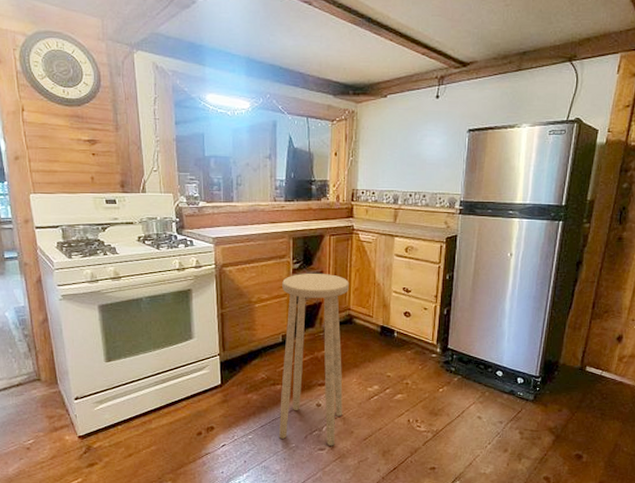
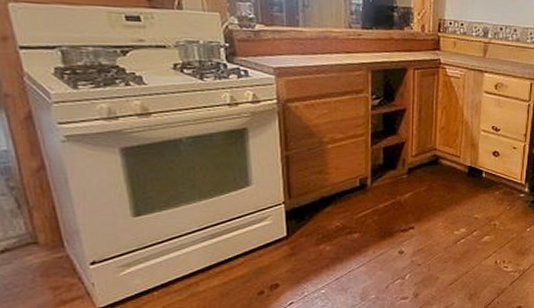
stool: present [279,273,349,446] -> none [357,110,435,294]

